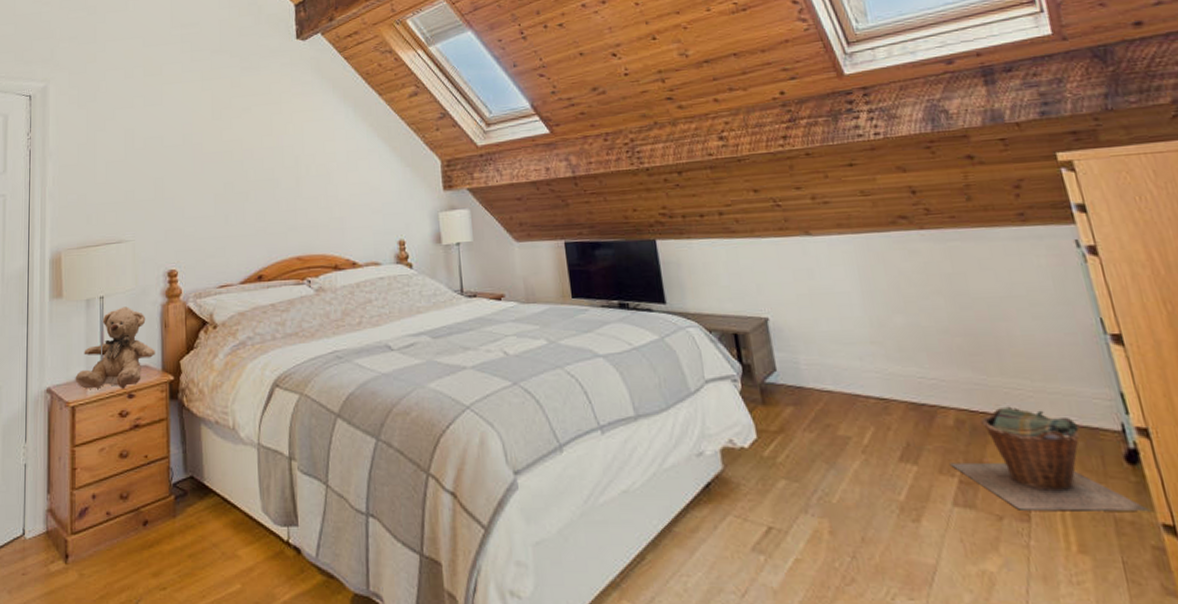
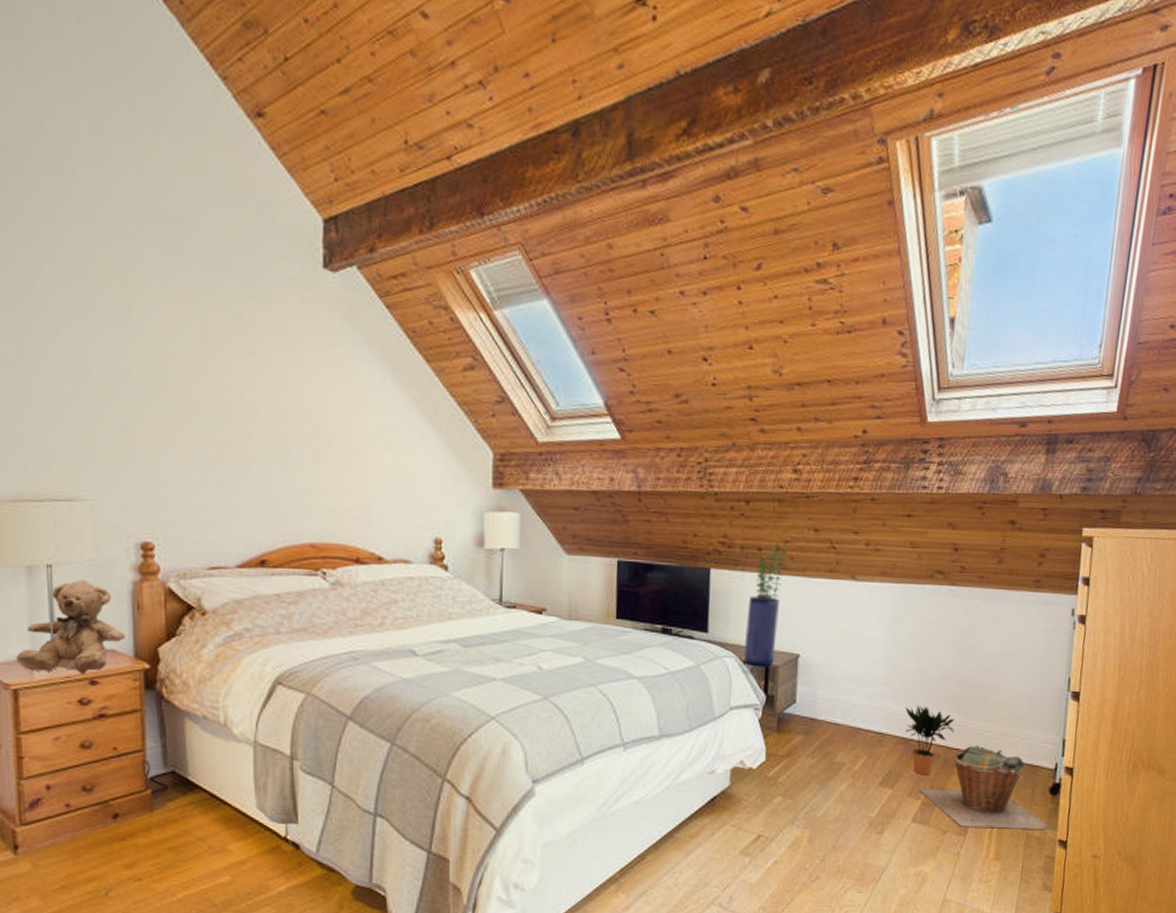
vase: none [700,203,742,334] -> present [744,539,788,666]
potted plant: none [905,364,974,447] -> present [905,705,954,776]

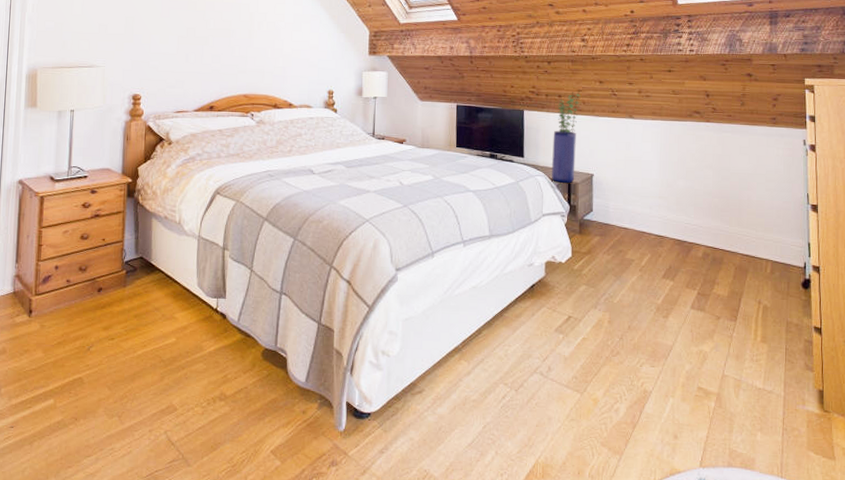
teddy bear: present [16,579,126,674] -> none [45,120,118,186]
potted plant: present [905,705,954,776] -> none [678,214,719,271]
laundry basket: present [919,745,1054,831] -> none [694,246,809,319]

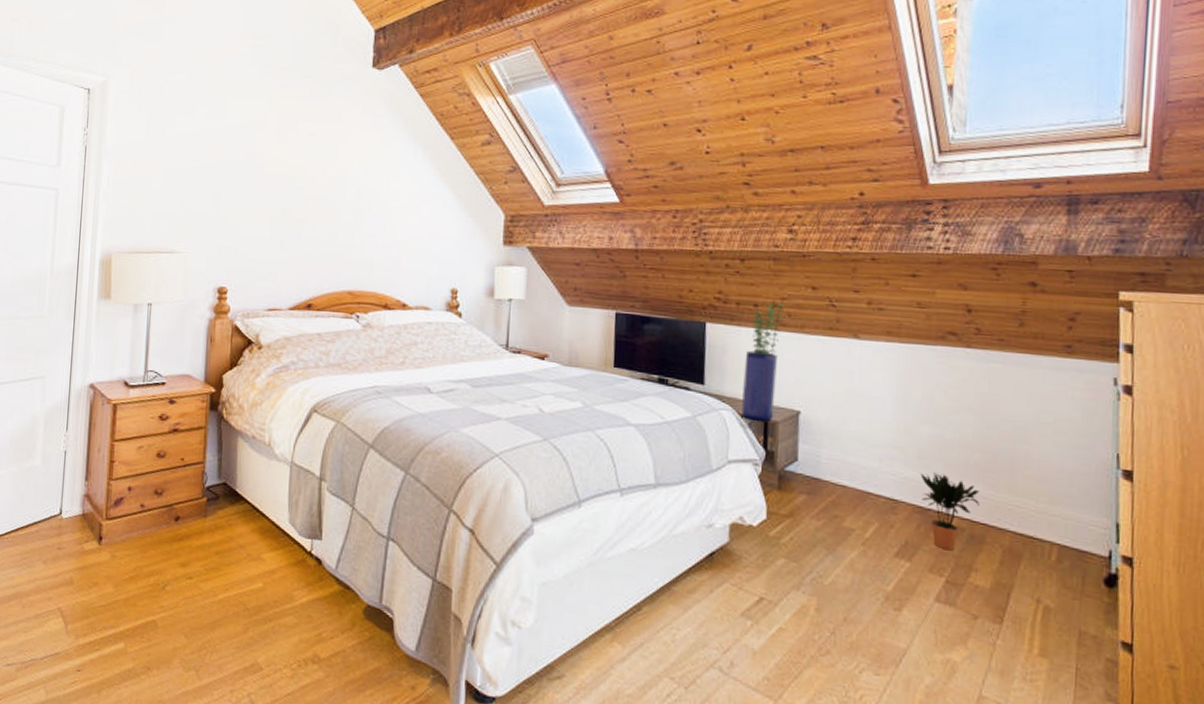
potted plant: none [678,214,719,271] -> present [920,472,980,551]

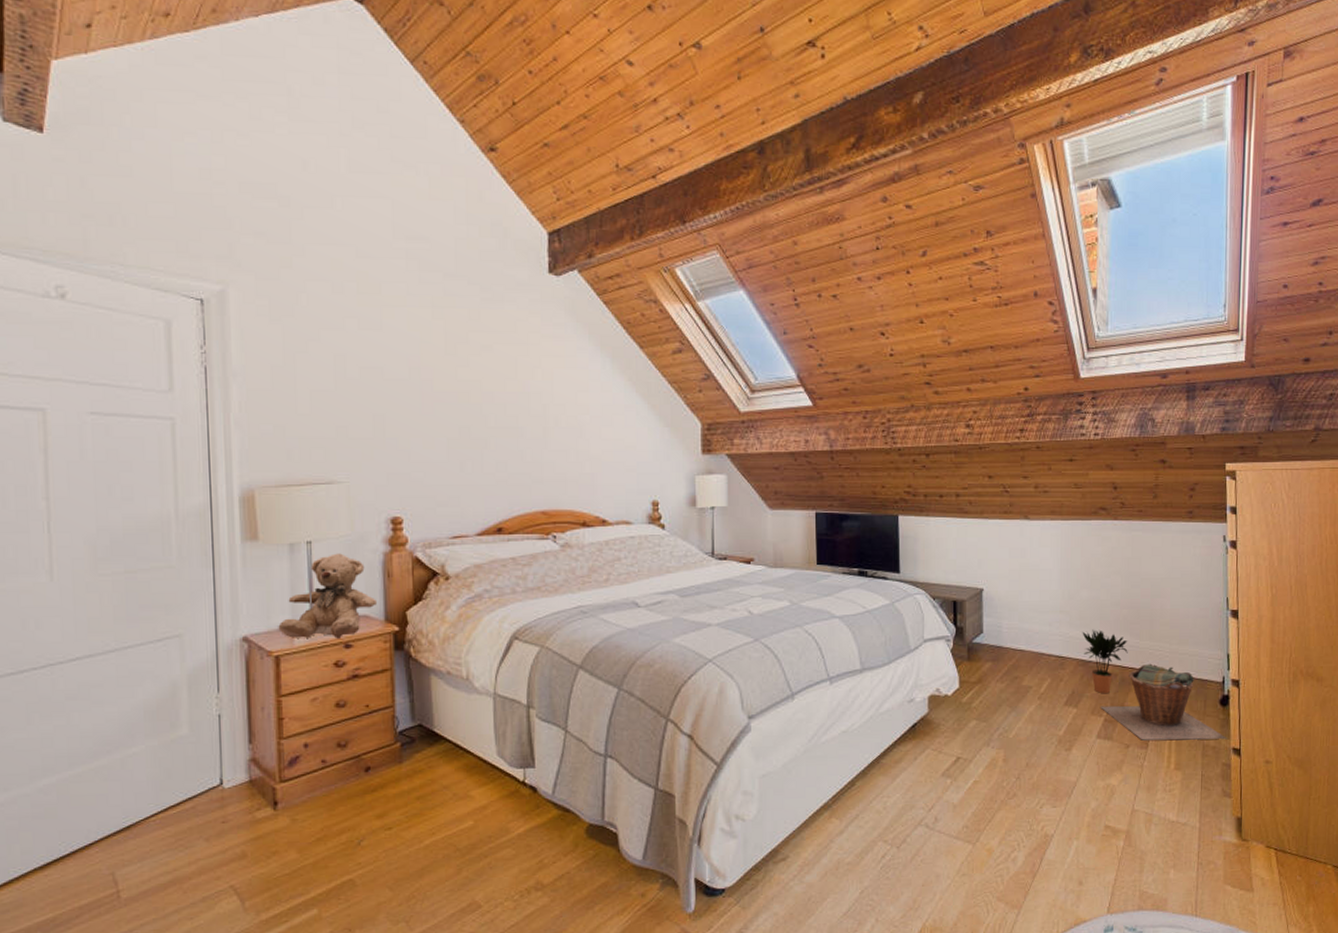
teddy bear: none [118,316,200,394] -> present [278,553,378,639]
vase: present [742,296,785,422] -> none [934,486,966,601]
laundry basket: none [941,521,1115,630] -> present [1101,663,1228,740]

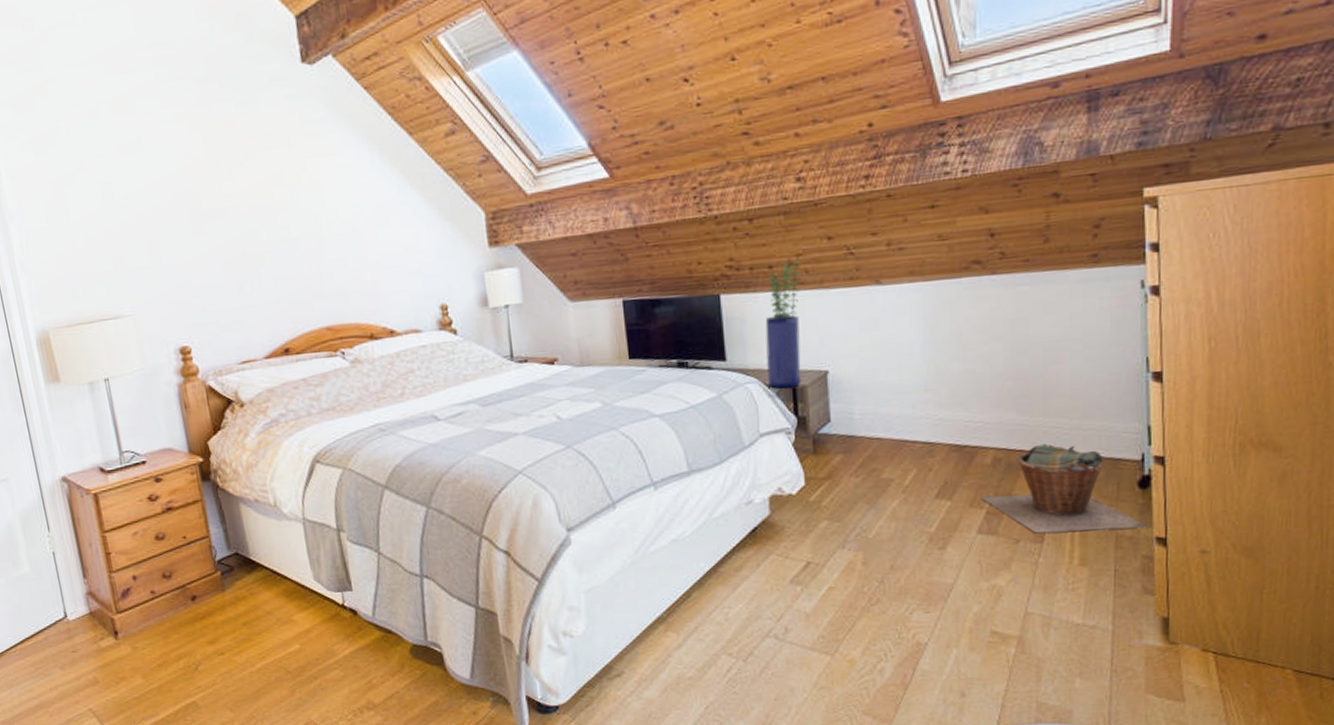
teddy bear: present [278,553,378,639] -> none [91,388,180,476]
vase: none [934,486,966,601] -> present [765,252,801,389]
potted plant: present [1082,629,1128,694] -> none [954,408,1015,483]

